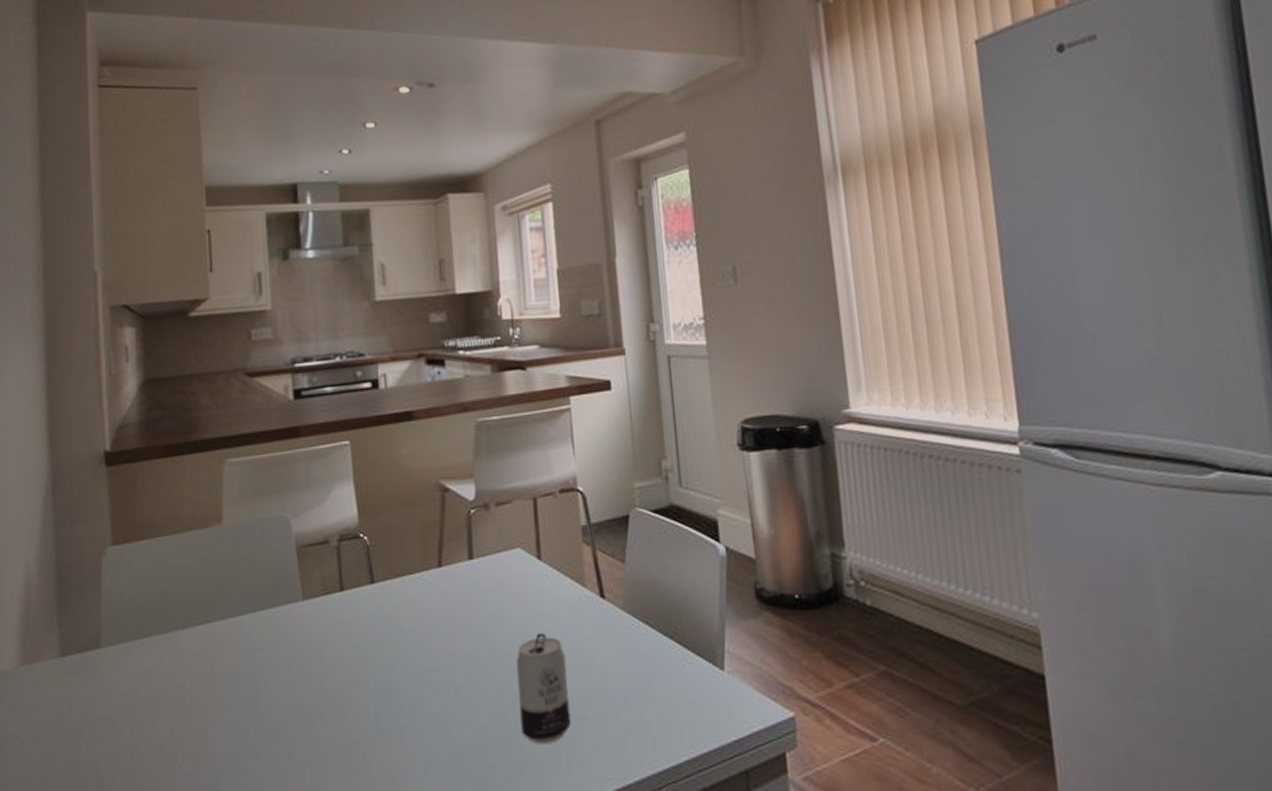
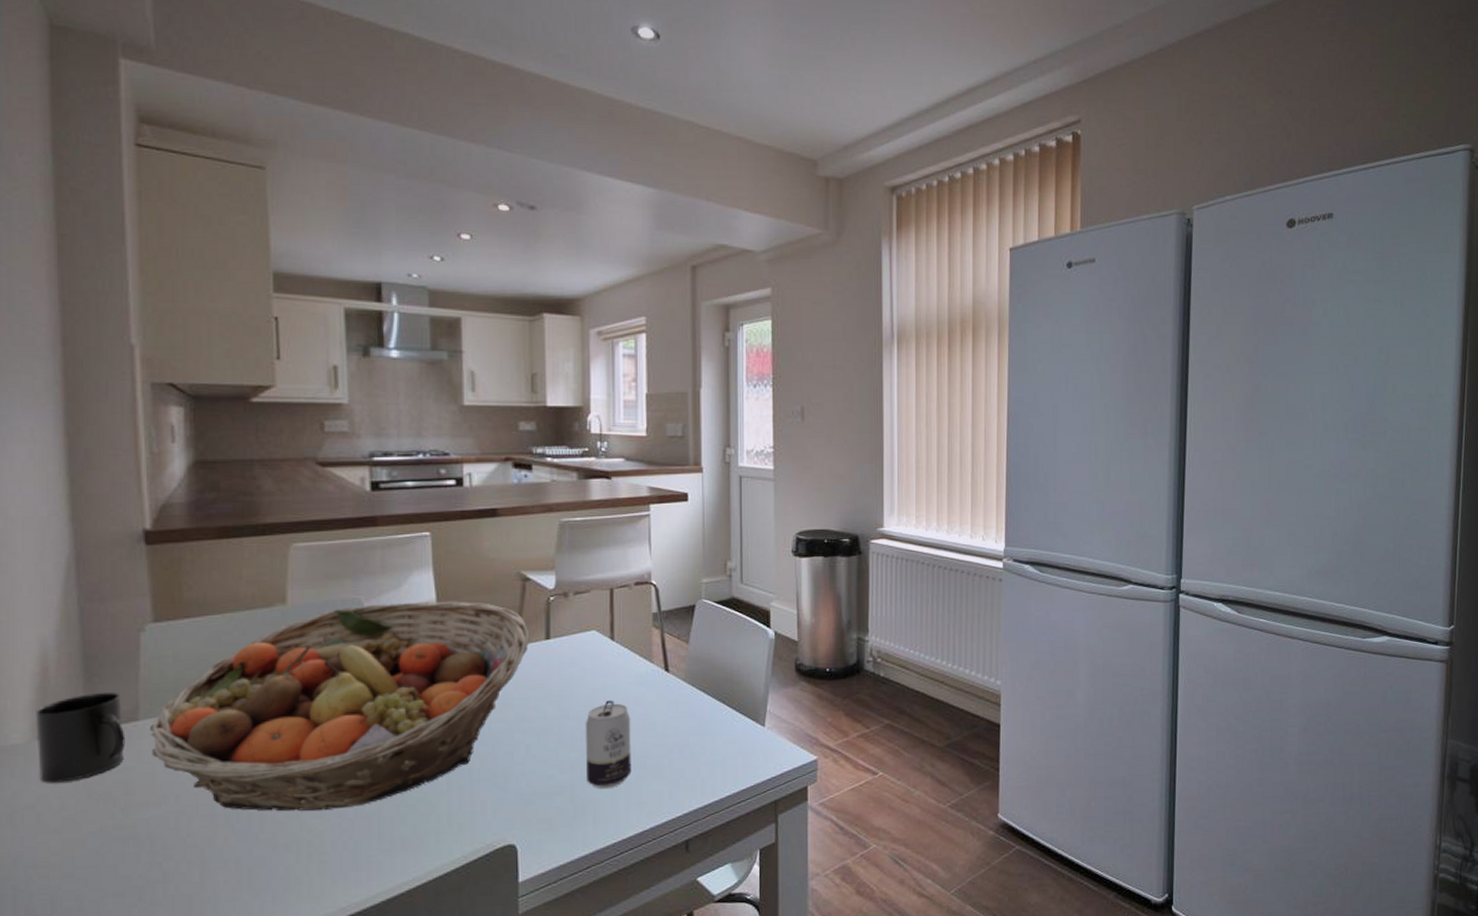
mug: none [21,618,90,711] -> present [36,693,126,783]
fruit basket: none [110,516,452,755] -> present [150,601,530,811]

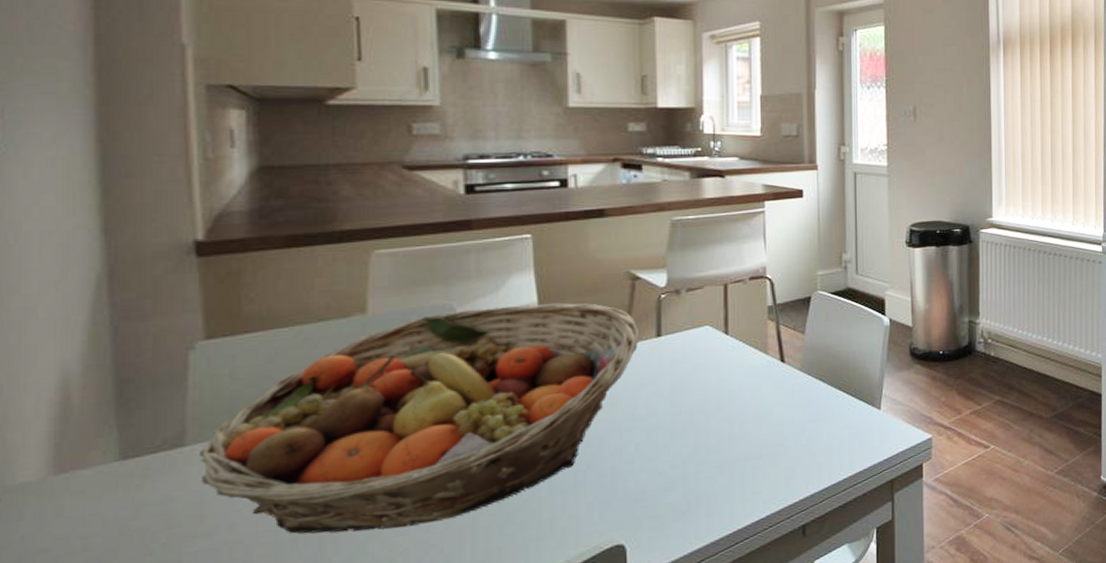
mug: present [36,693,126,783] -> none [53,418,169,523]
beverage can: present [585,700,632,789] -> none [698,394,747,482]

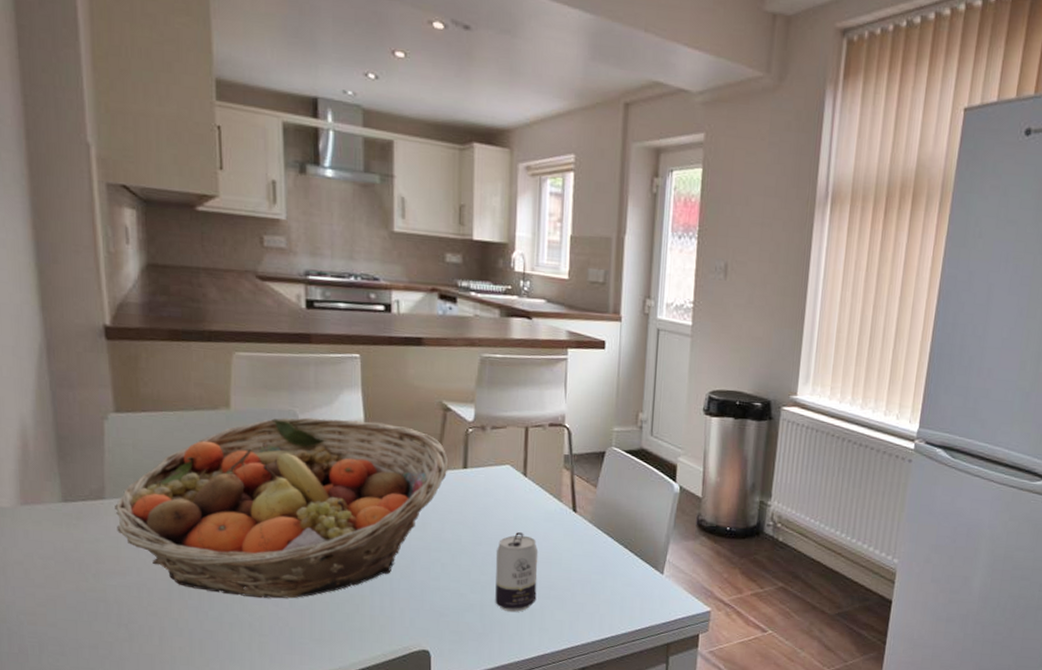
beverage can: none [698,394,747,482] -> present [495,532,539,613]

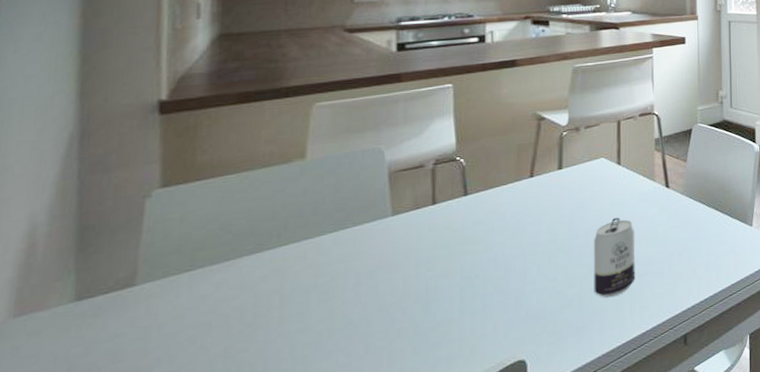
fruit basket: present [115,417,449,599] -> none [147,142,544,363]

